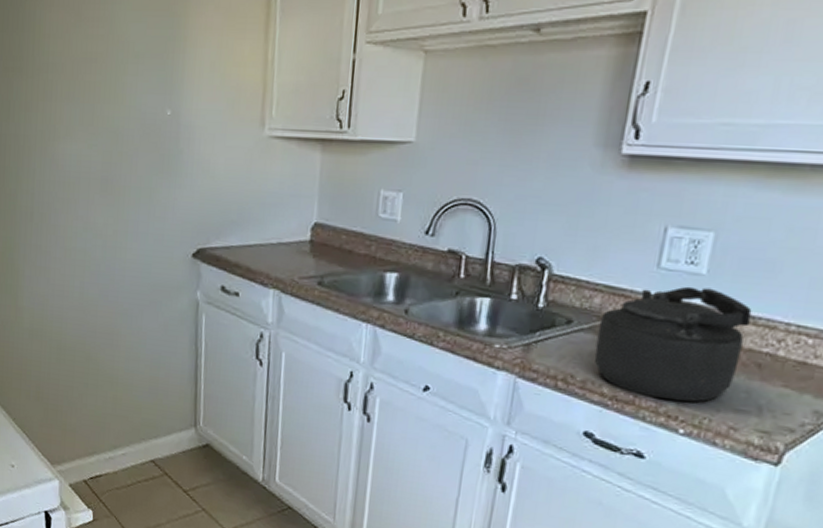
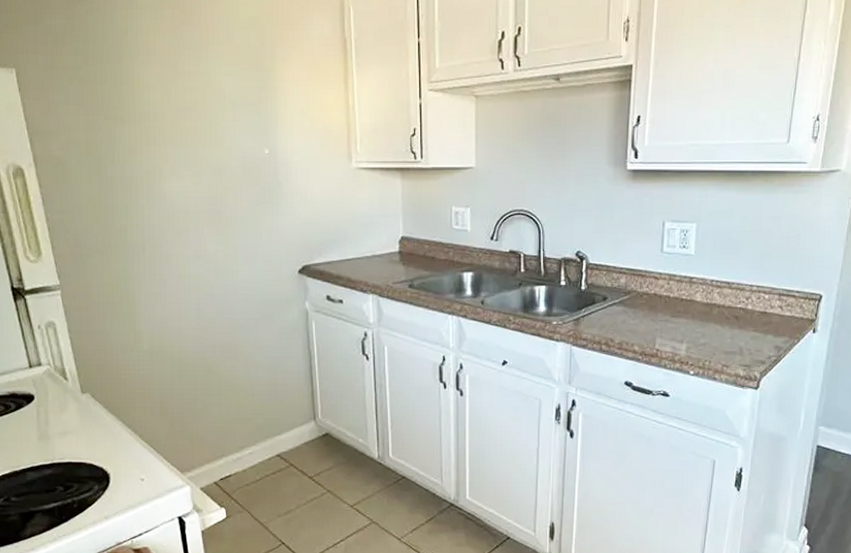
kettle: present [594,286,752,402] -> none [625,264,727,350]

